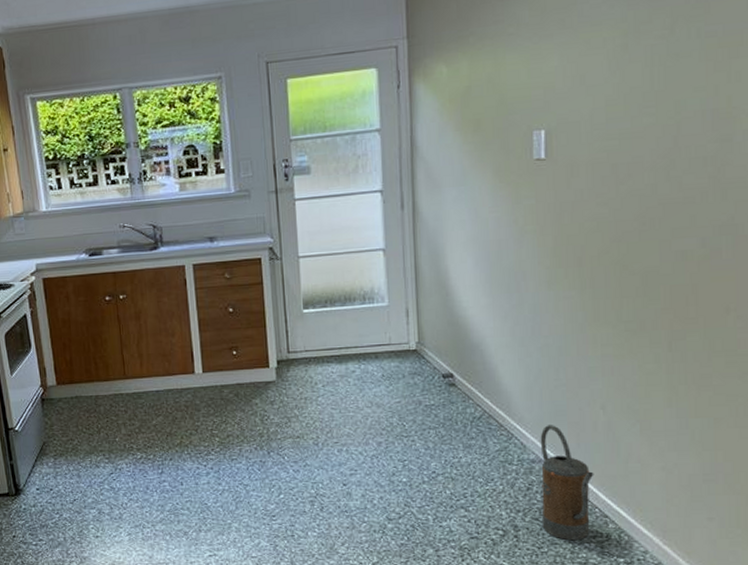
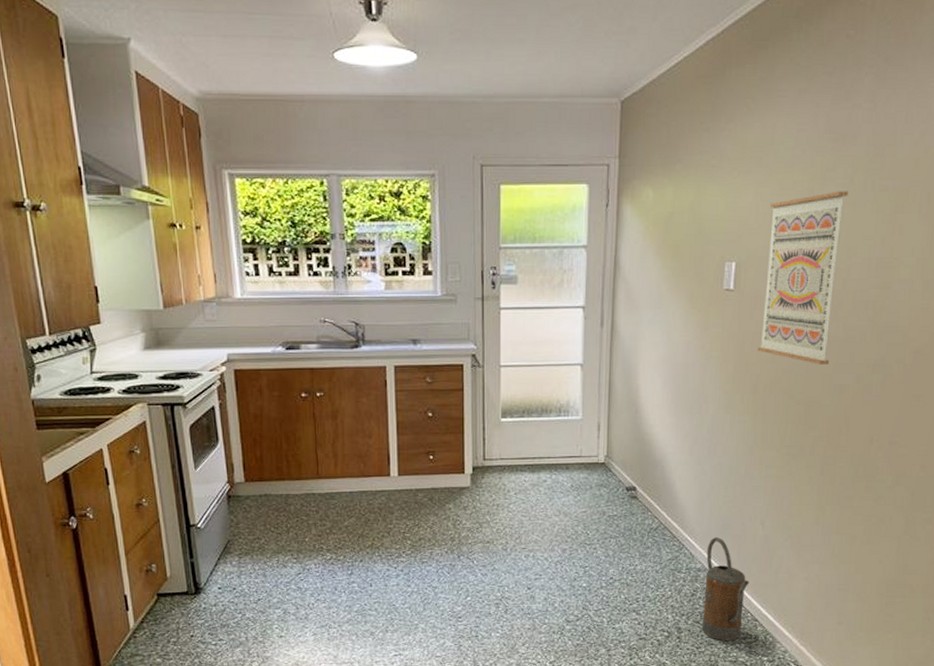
wall art: none [578,42,669,231] -> present [757,191,849,365]

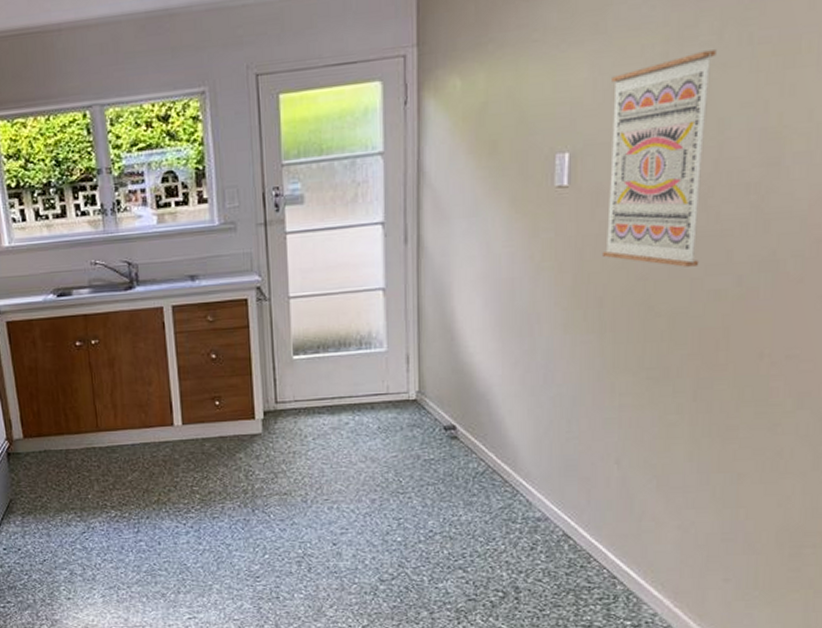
watering can: present [701,537,750,641] -> none [545,481,604,602]

